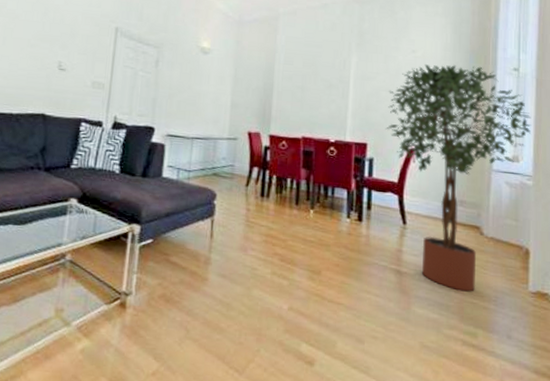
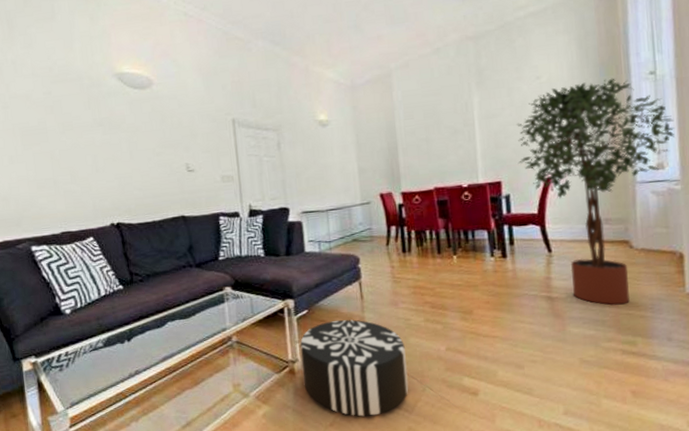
pouf: none [132,256,247,371] -> present [299,319,409,417]

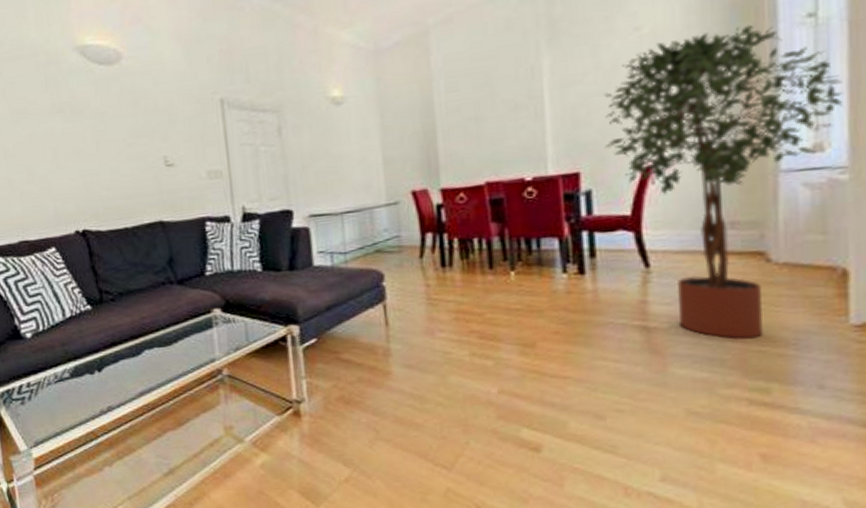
pouf: present [299,319,409,417] -> none [306,351,448,472]

